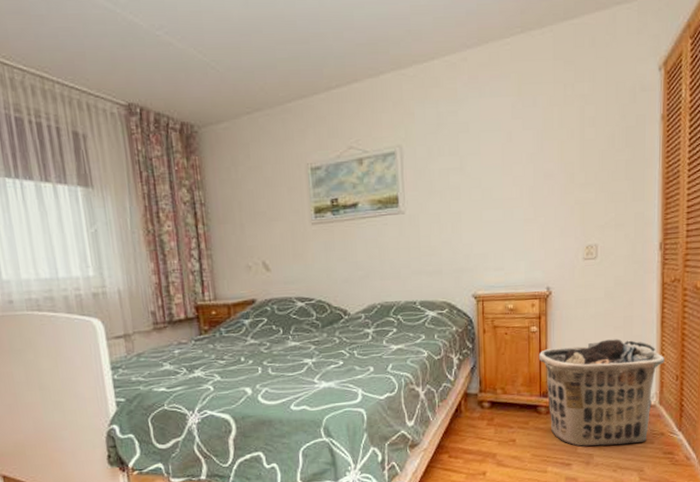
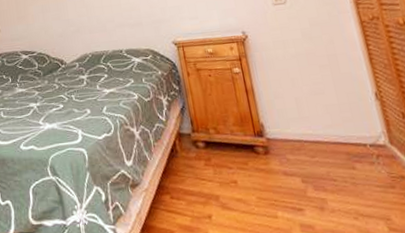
clothes hamper: present [538,339,664,447] -> none [245,77,385,190]

